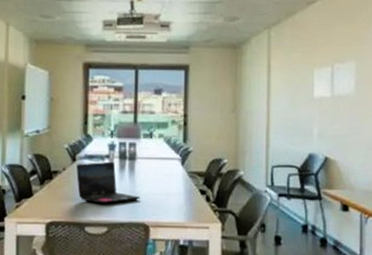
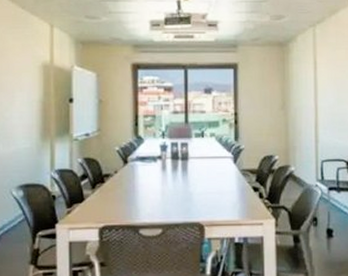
laptop: present [76,161,140,204] -> none [128,162,194,206]

